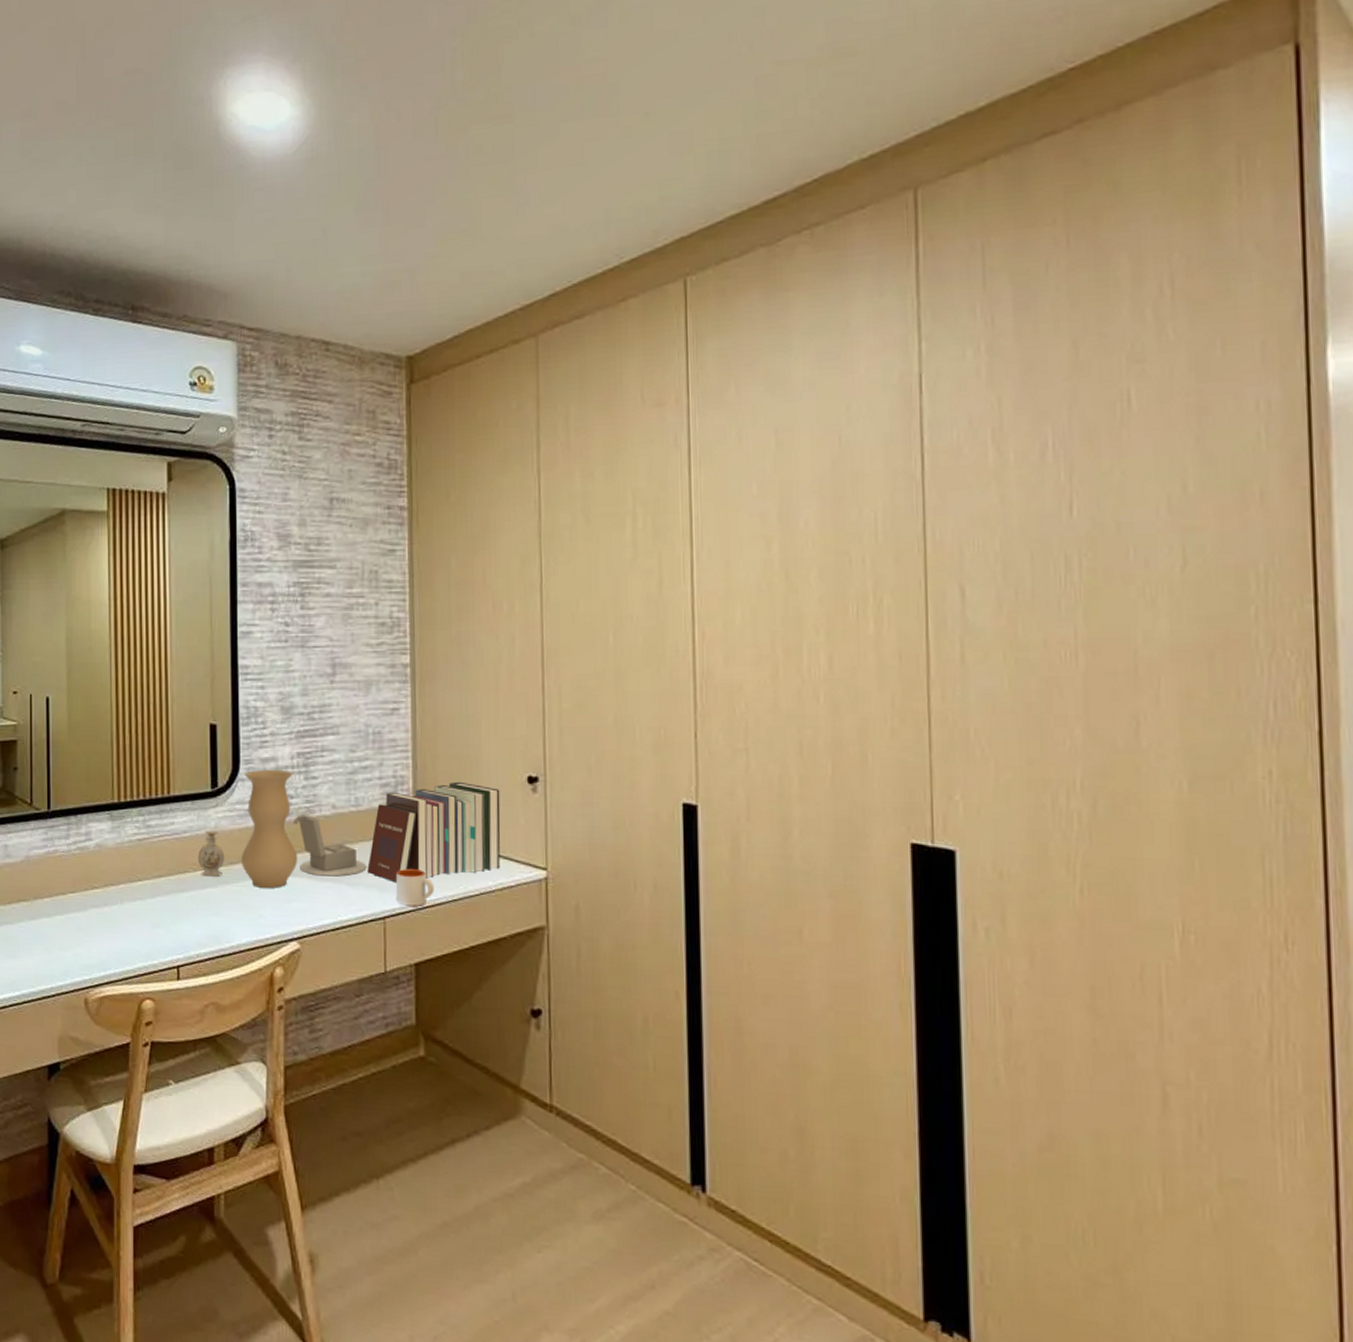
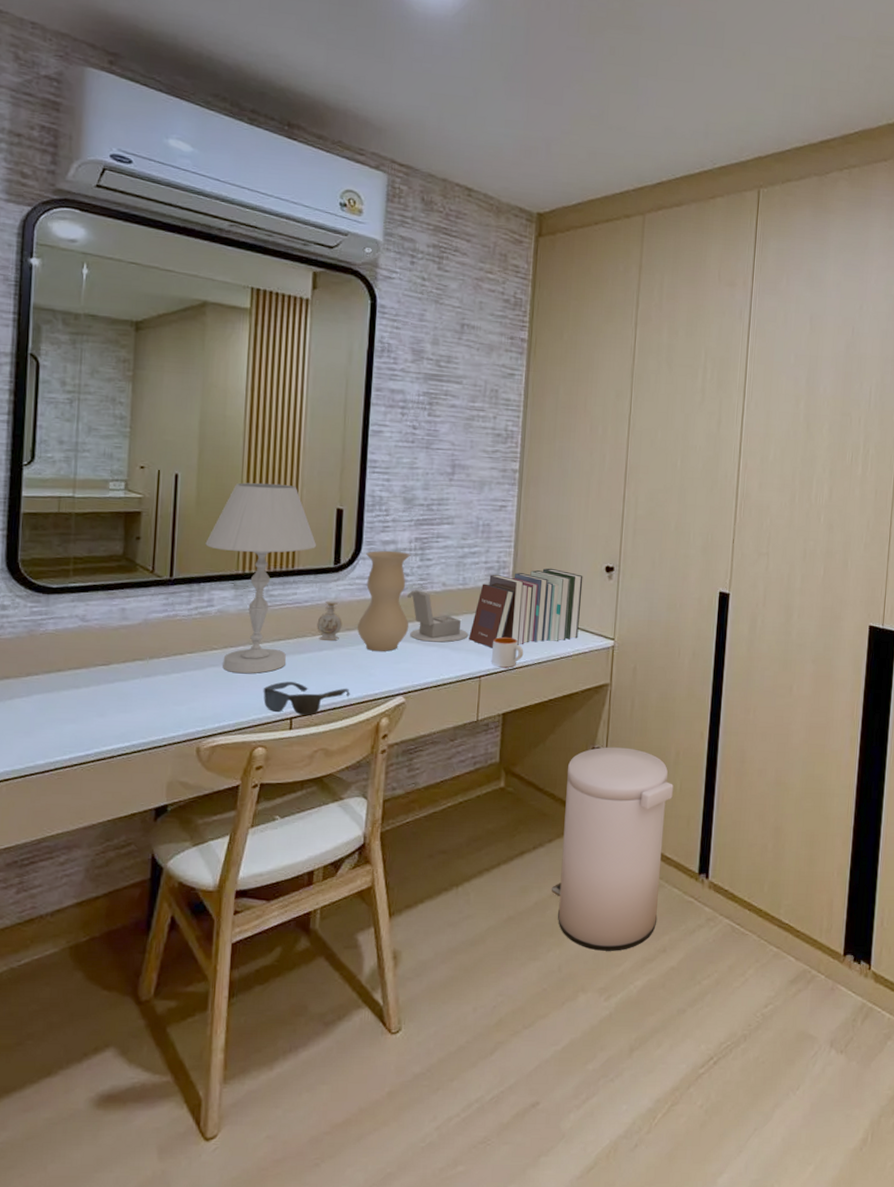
table lamp: none [79,700,192,916] -> present [205,482,317,674]
sunglasses: none [147,924,239,965] -> present [263,681,350,716]
pedal bin: none [493,1008,644,1281] -> present [551,747,674,951]

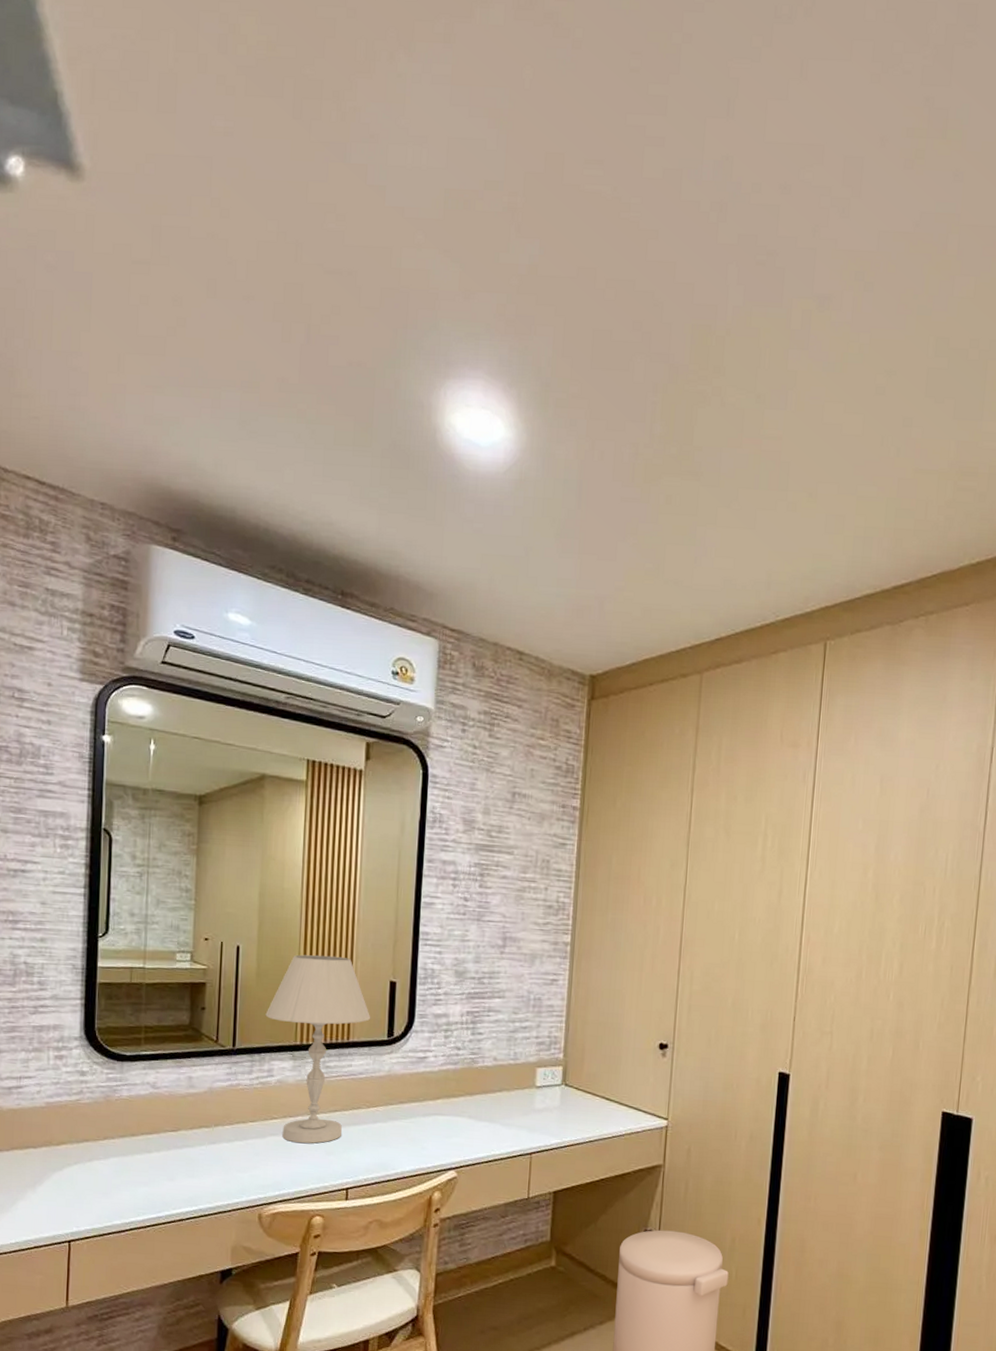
sunglasses: present [263,681,350,716] -> none [320,1152,403,1187]
perfume bottle: present [317,601,342,641] -> none [371,1073,396,1113]
vase: present [357,550,410,651] -> none [409,1024,462,1125]
jewelry box: present [406,589,468,643] -> none [458,1063,519,1118]
books: present [469,568,583,648] -> none [520,1044,636,1125]
mug: present [492,636,524,668] -> none [543,1113,575,1145]

